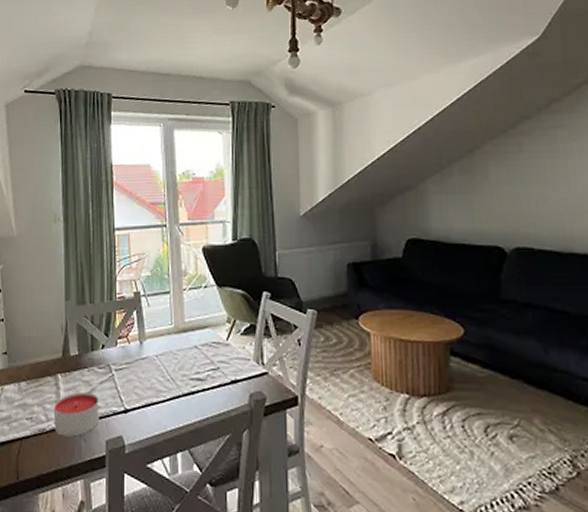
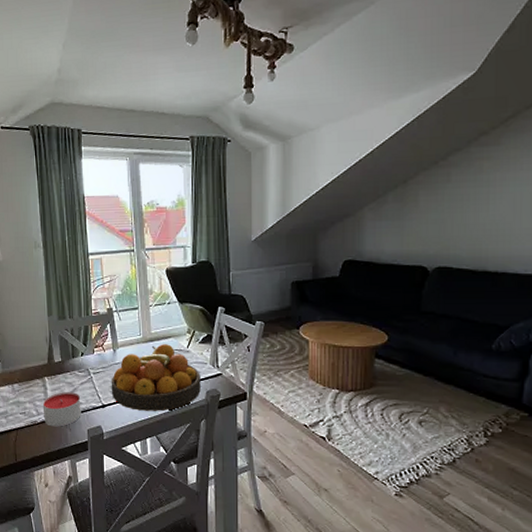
fruit bowl: none [136,335,243,419] -> present [111,344,201,412]

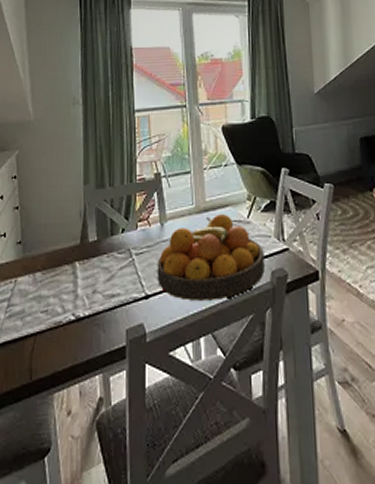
candle: present [42,392,81,427] -> none [70,280,119,328]

